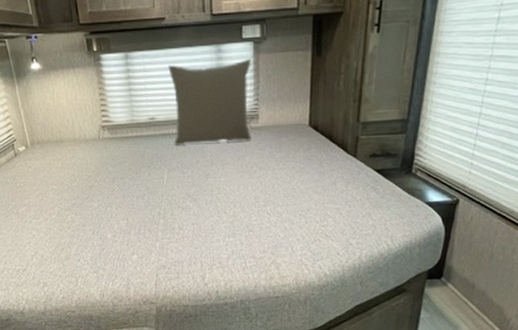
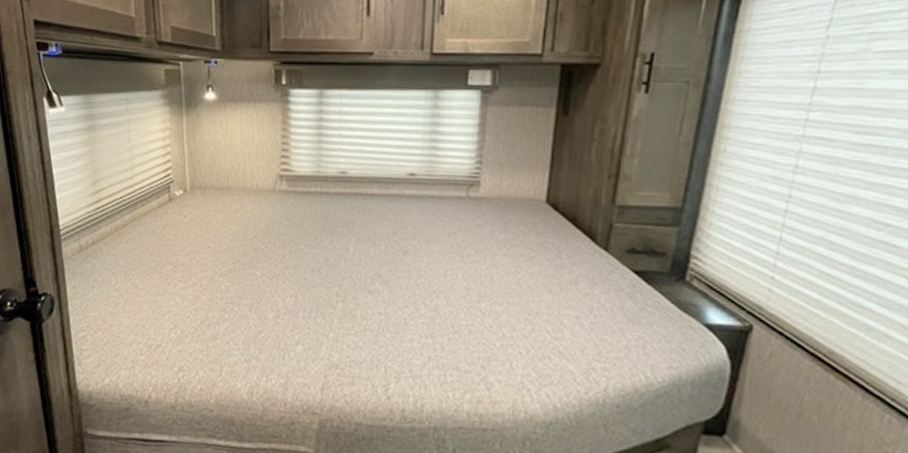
pillow: present [168,58,252,146] -> none [367,109,477,214]

